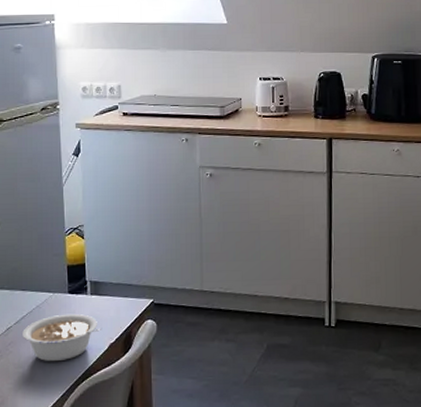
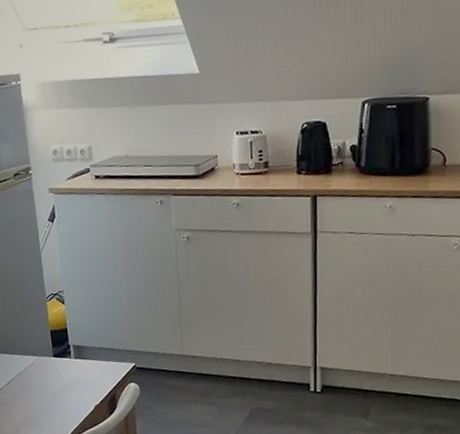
legume: present [23,313,102,362] -> none [13,376,88,421]

